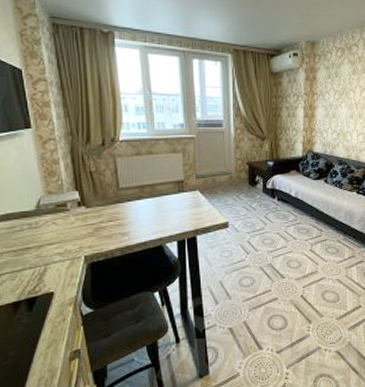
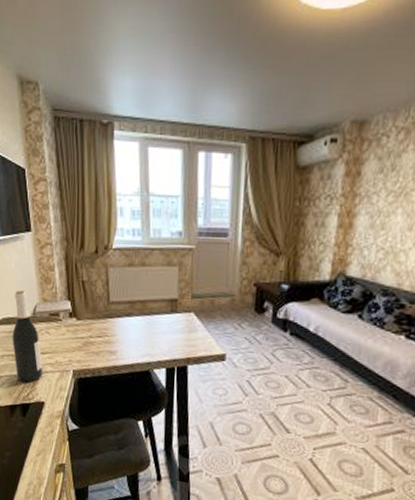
wine bottle: none [13,185,51,276] -> present [12,290,43,382]

